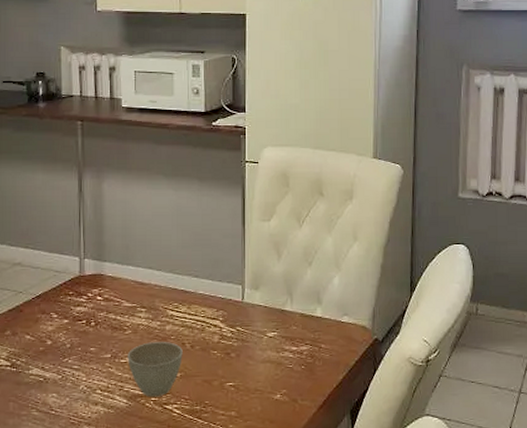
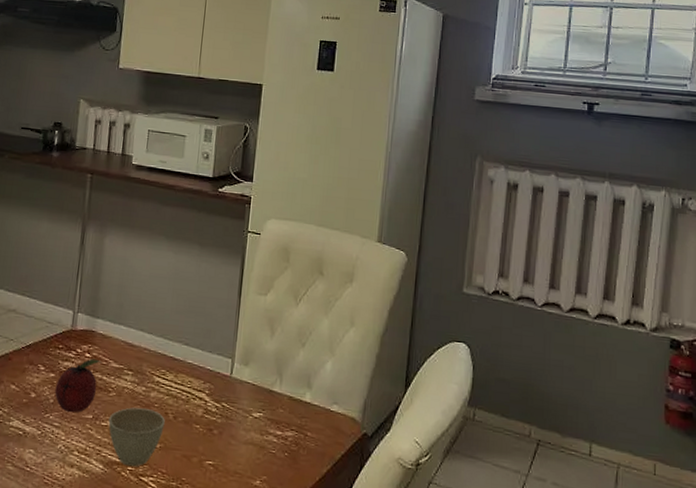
fruit: none [70,301,115,355] -> present [54,358,103,413]

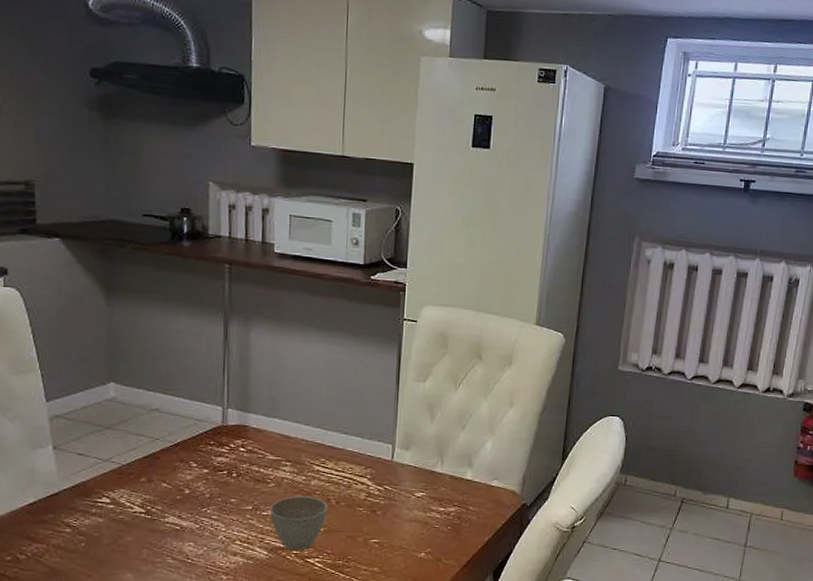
fruit: present [54,358,103,413] -> none [210,452,259,506]

